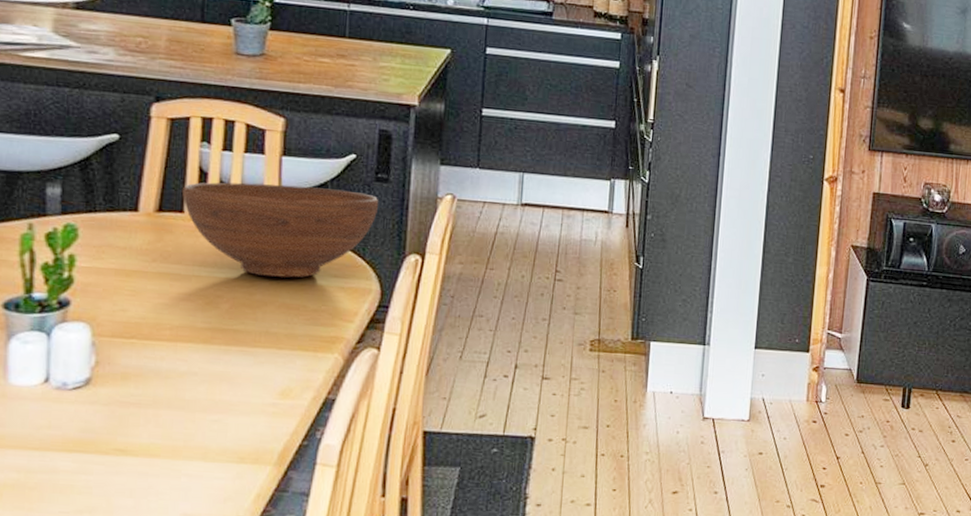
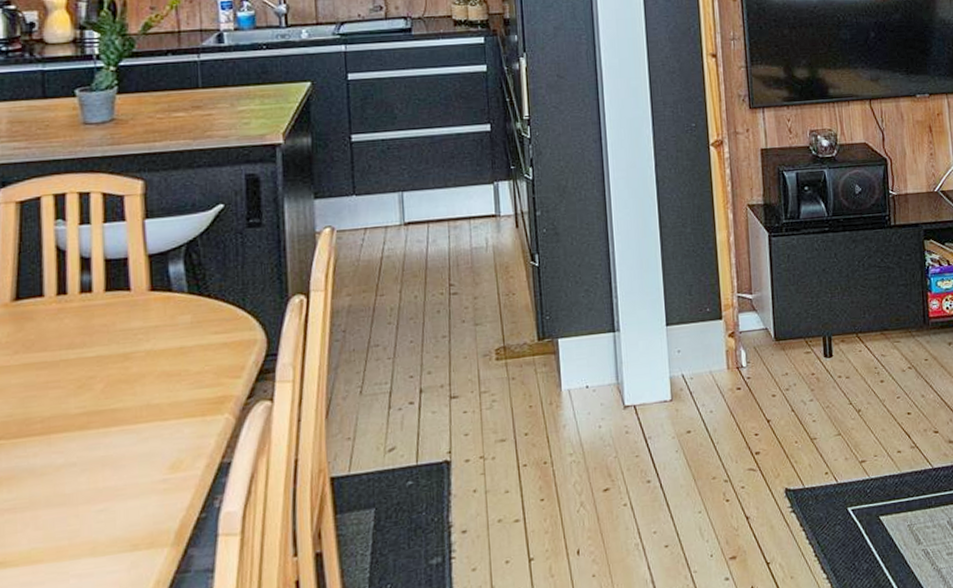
fruit bowl: present [182,182,379,278] -> none [40,242,254,348]

